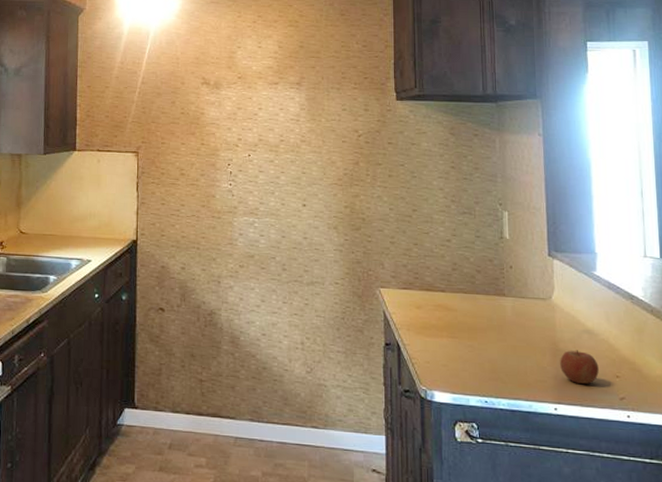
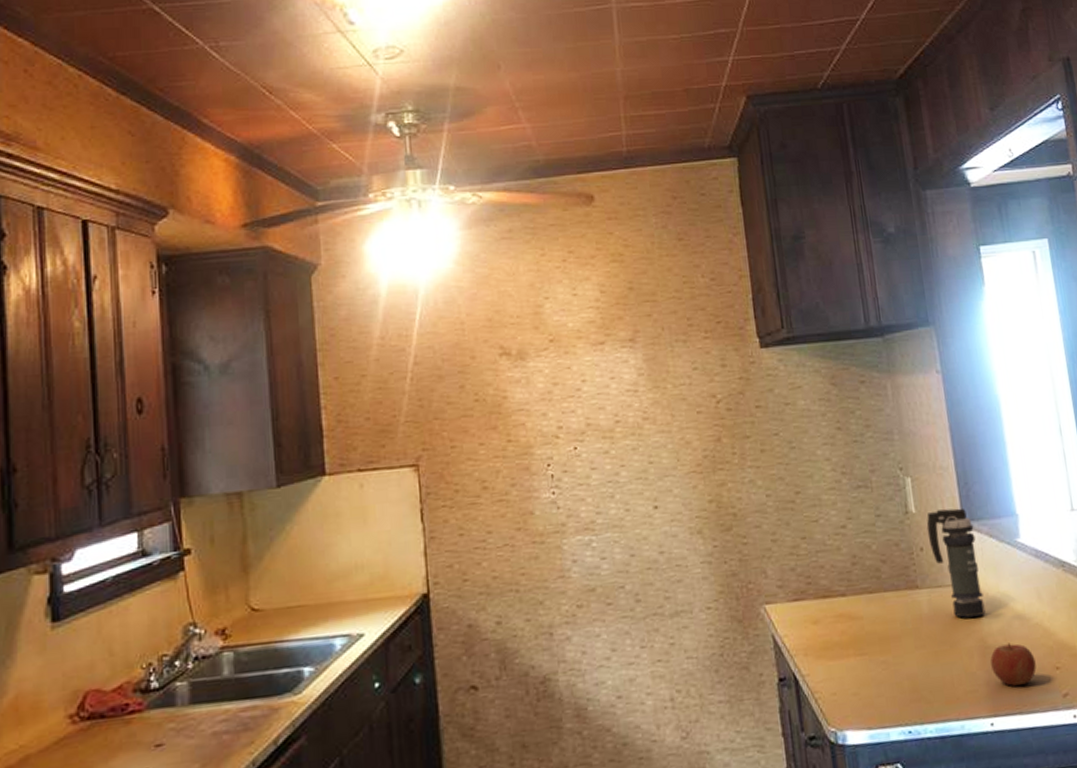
smoke grenade: none [517,240,560,326] -> present [926,508,986,618]

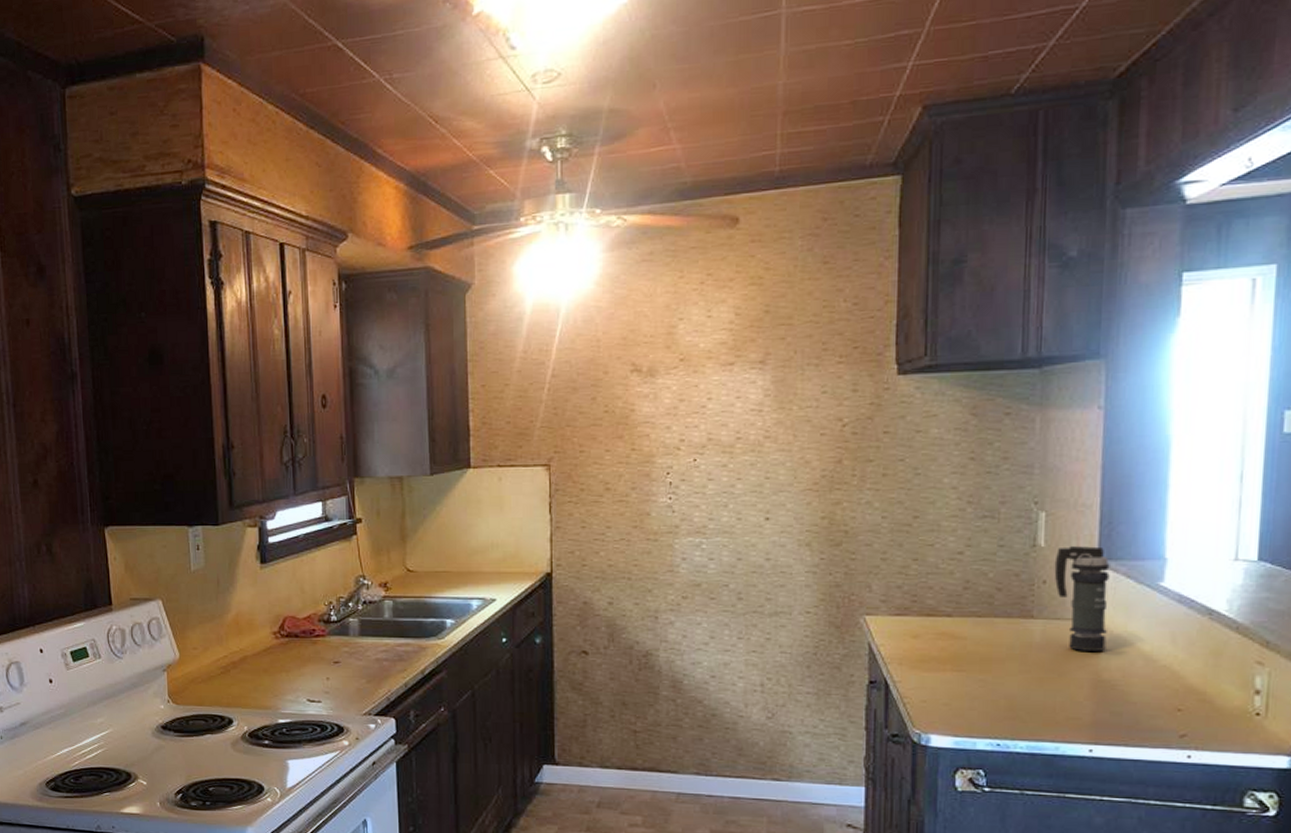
apple: present [990,643,1037,686] -> none [1101,680,1155,721]

